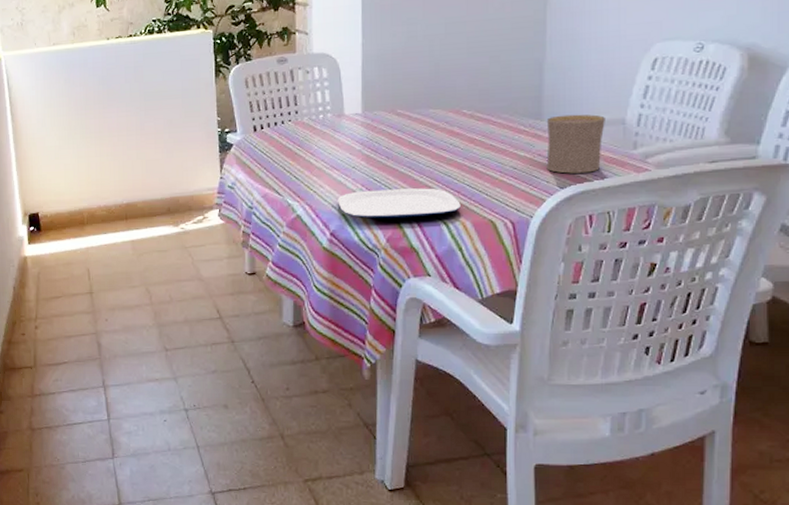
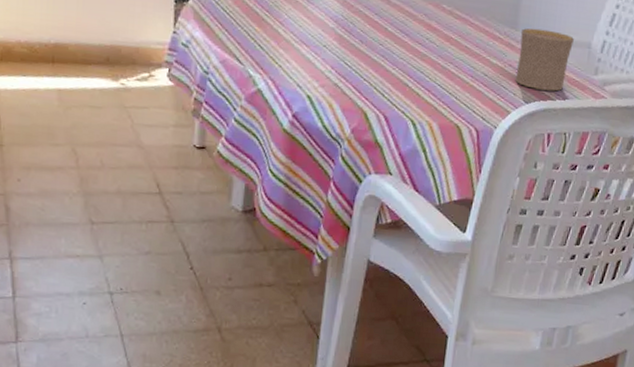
plate: present [338,188,461,219] -> none [304,73,430,112]

